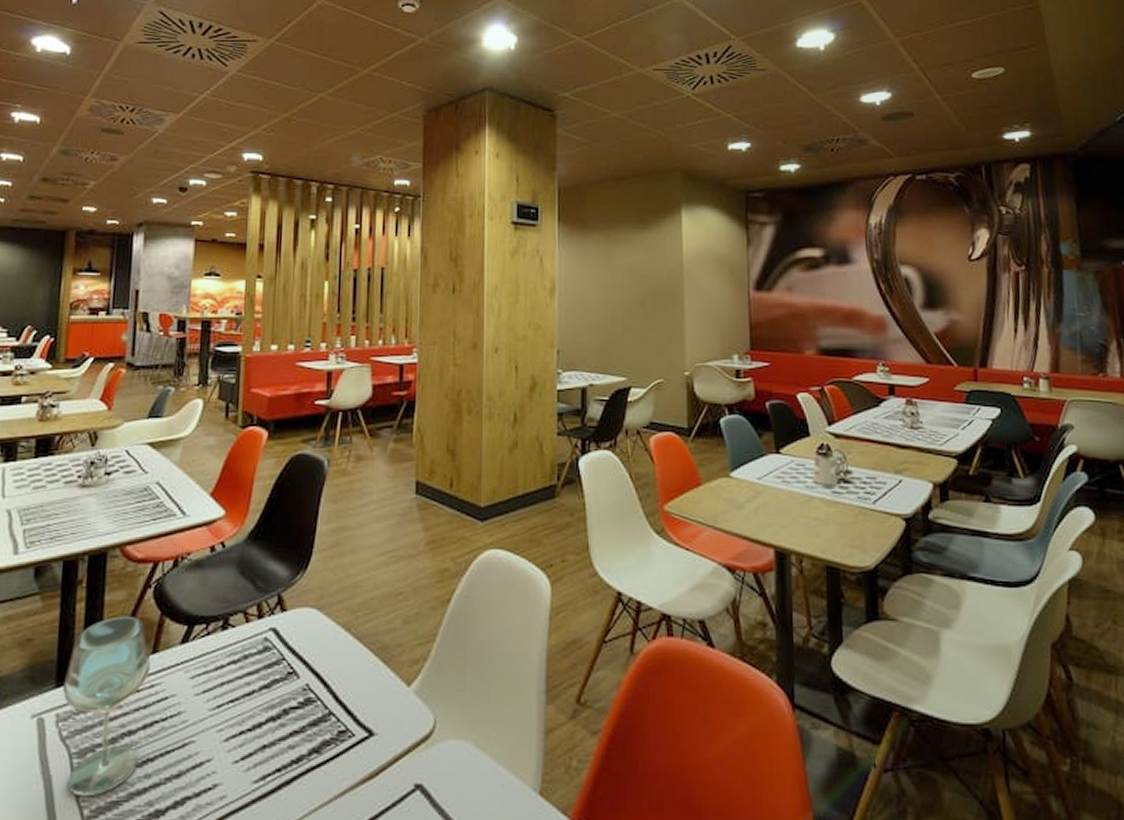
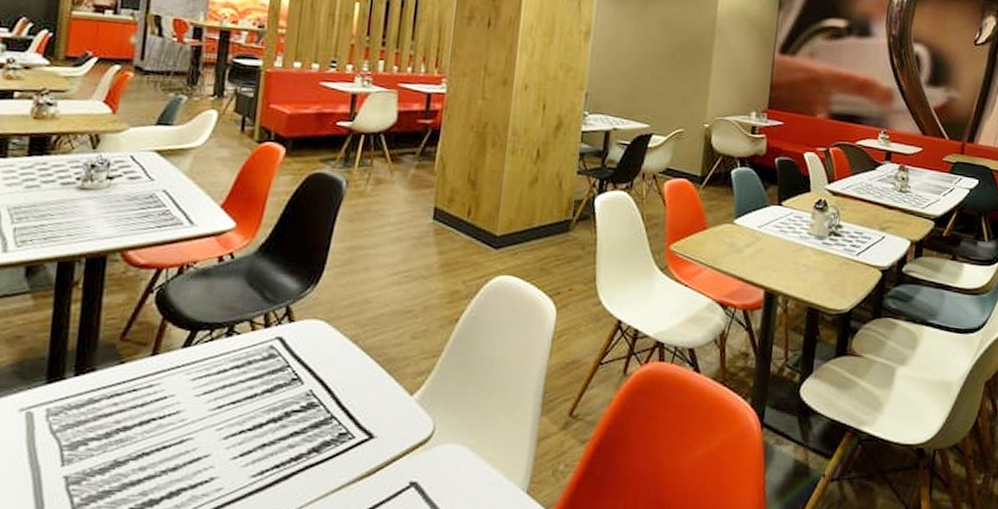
wine glass: present [62,616,151,797] -> none [54,318,150,486]

